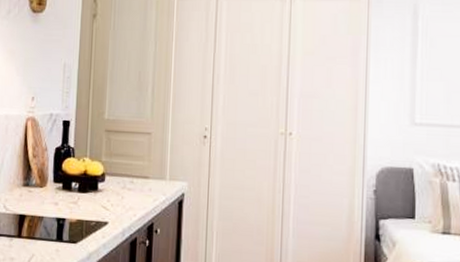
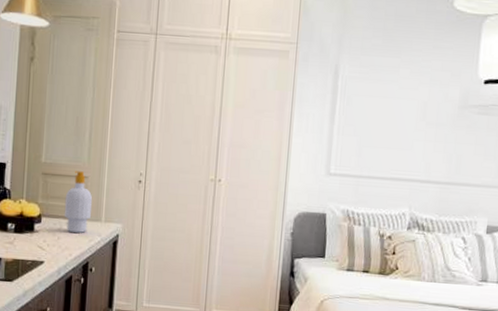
soap bottle: none [127,127,157,193] -> present [64,171,93,234]

